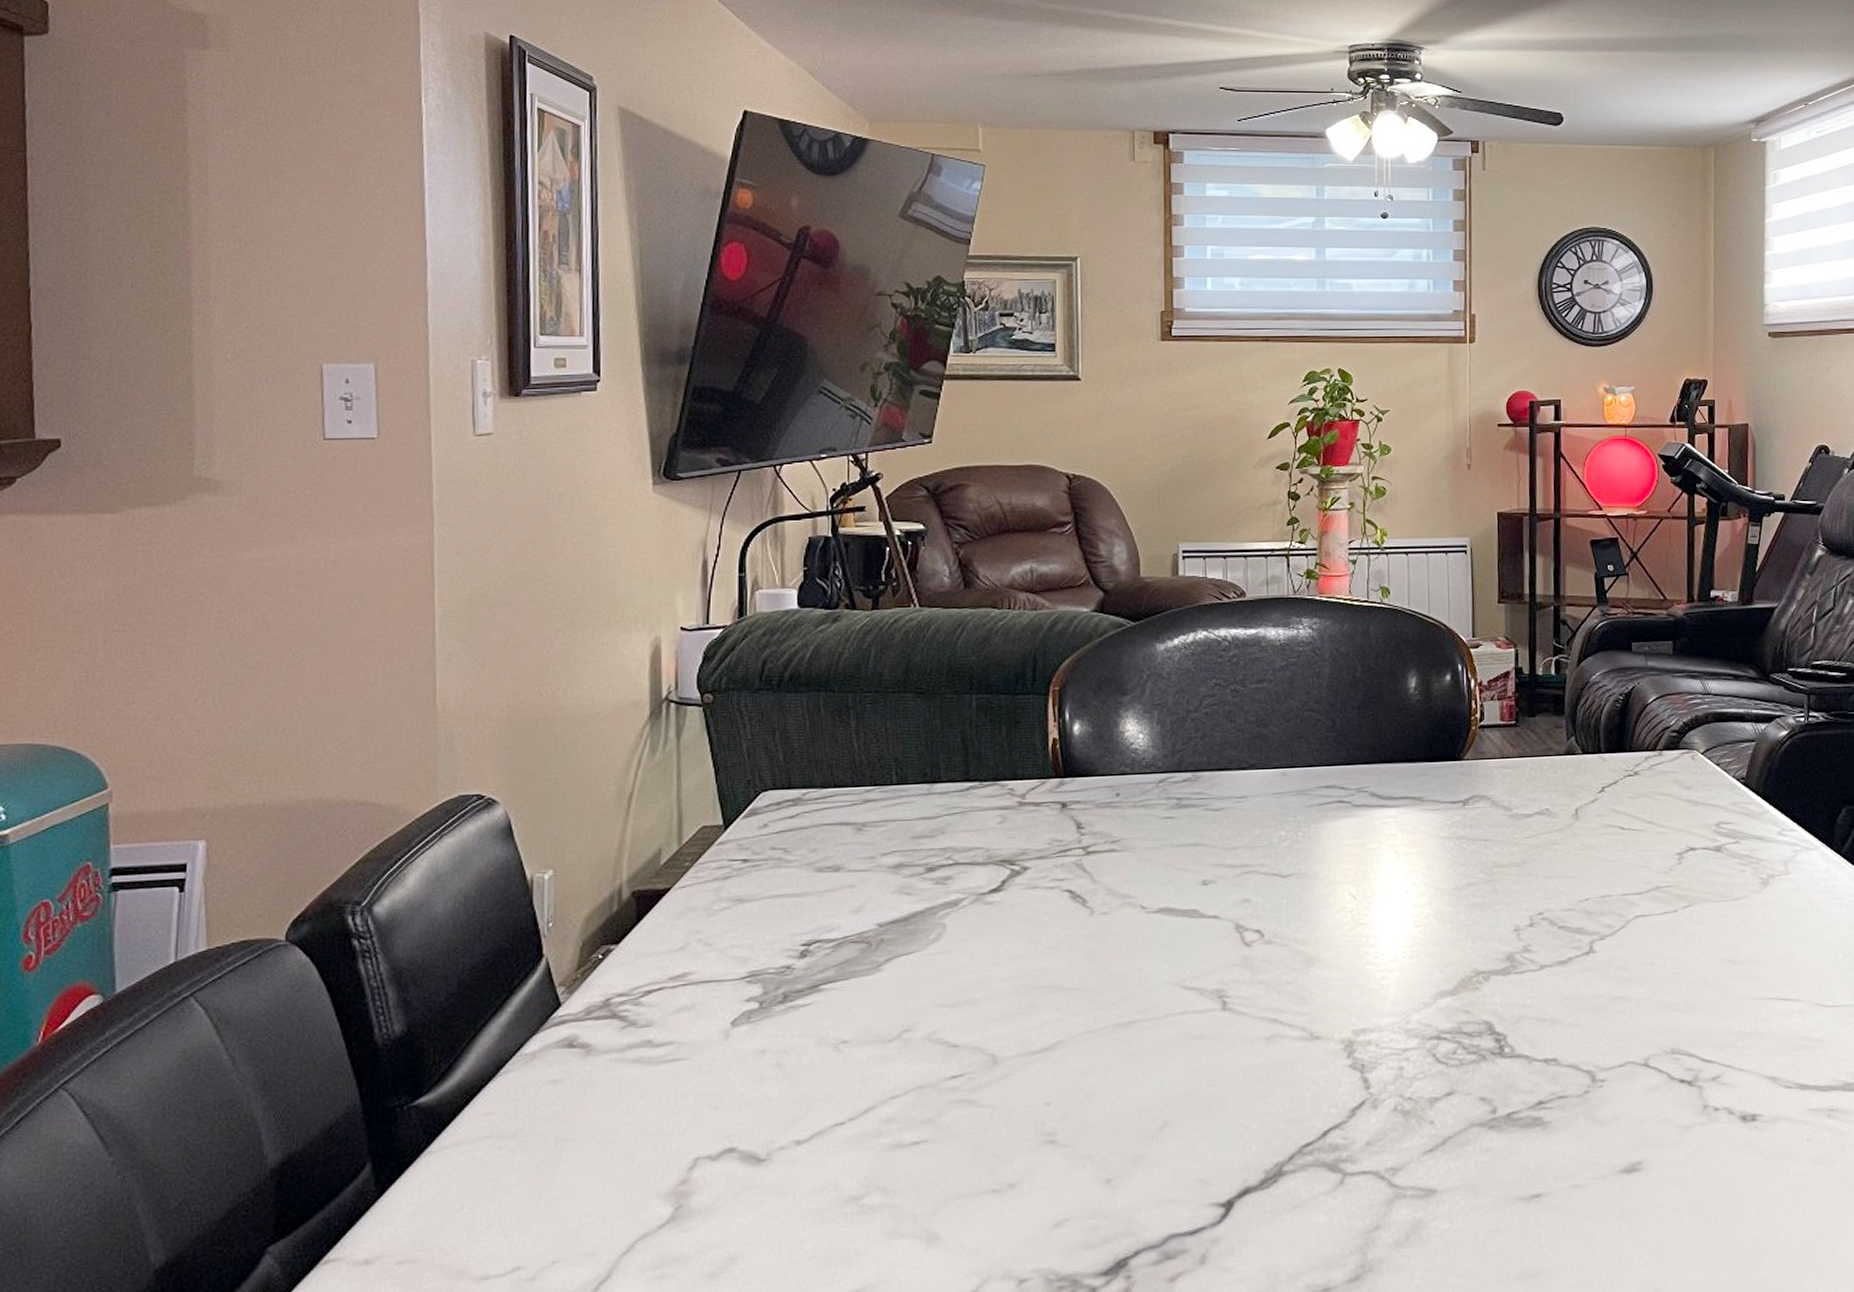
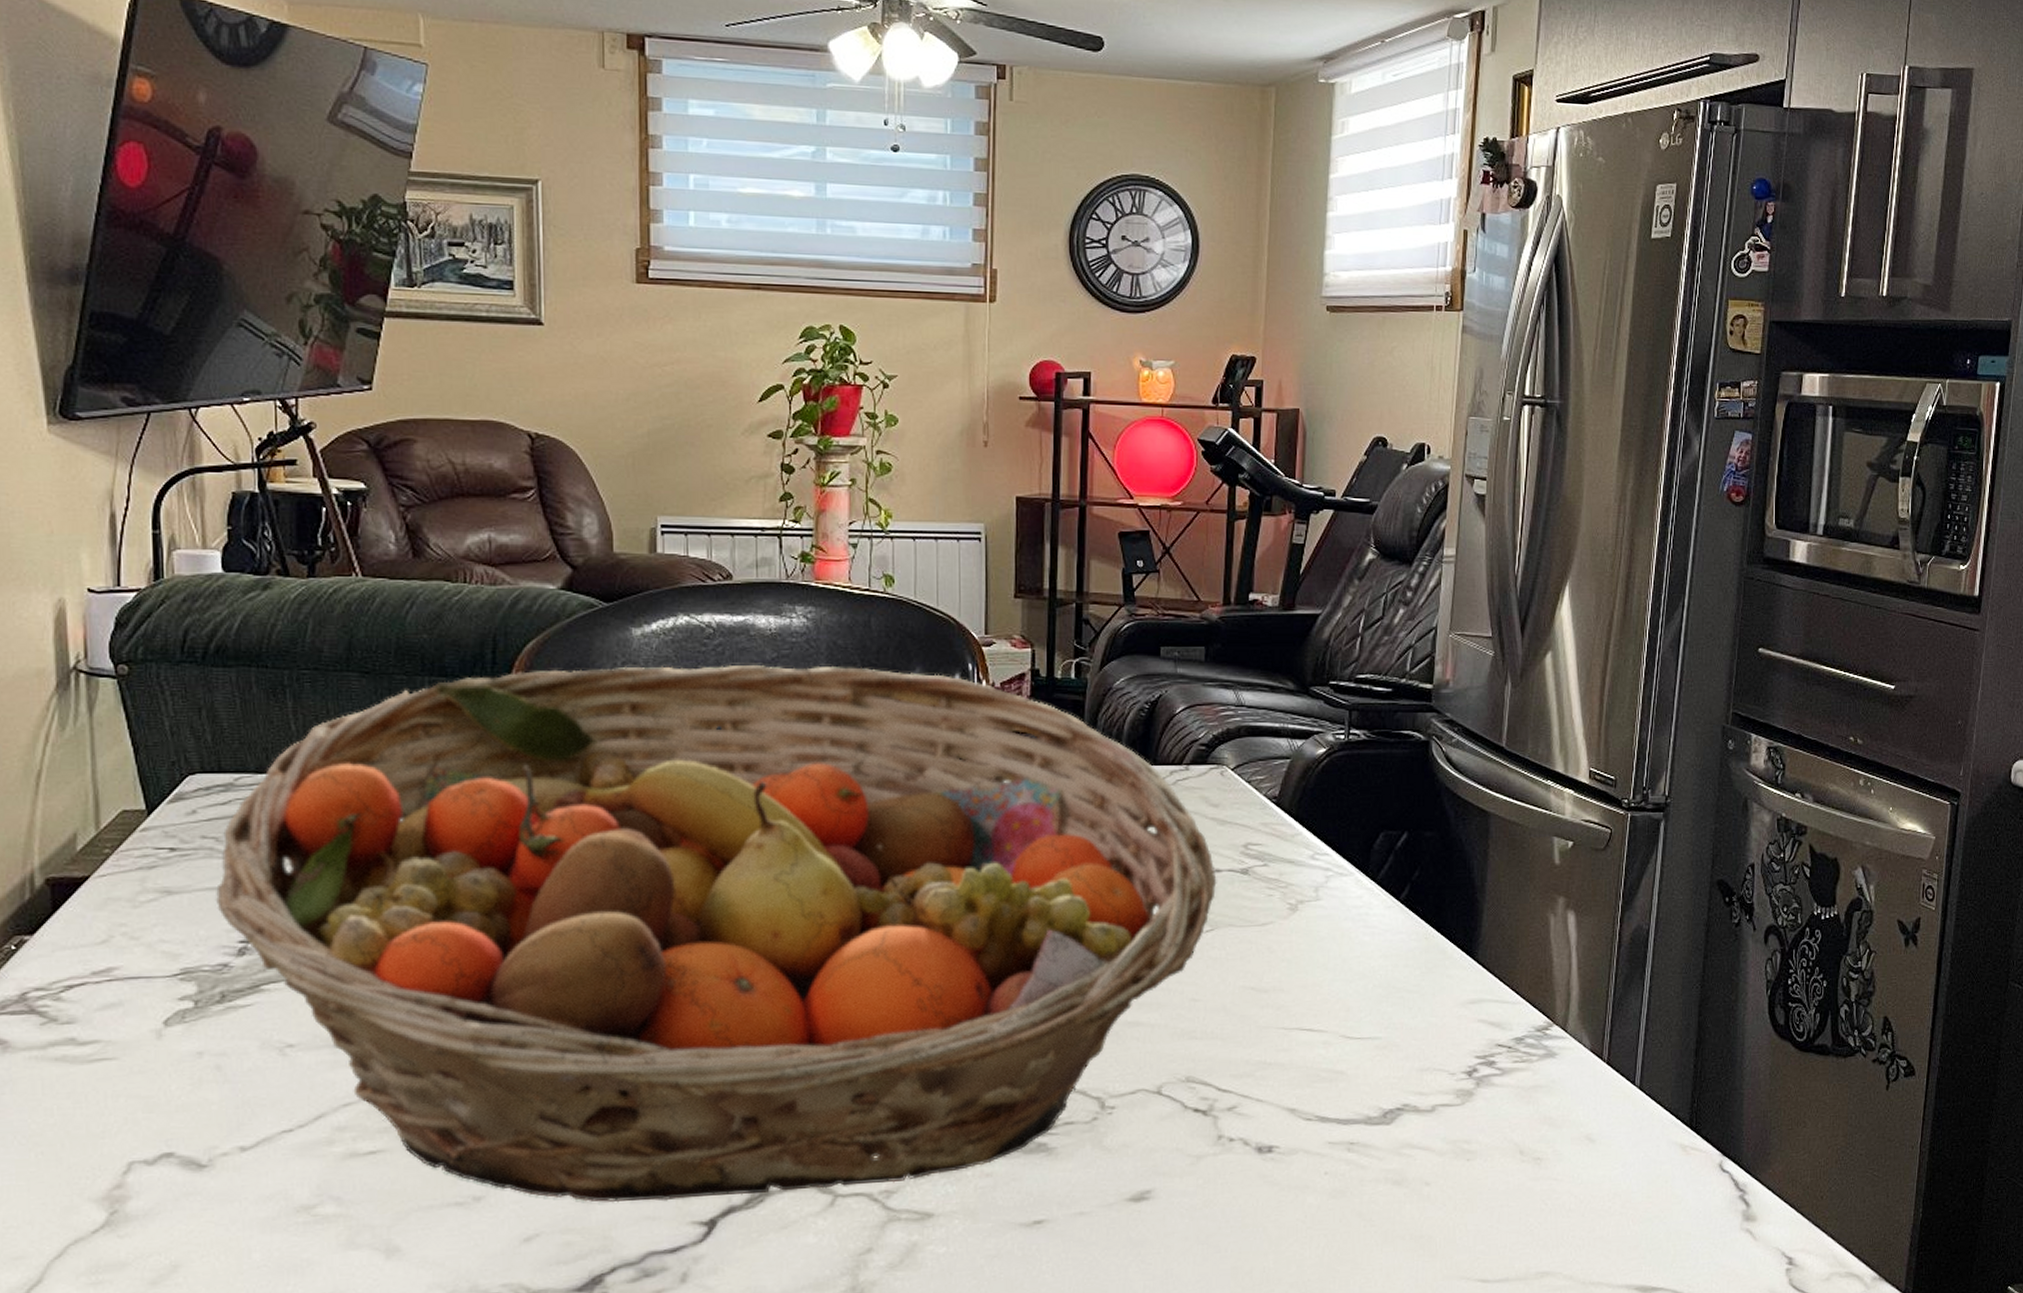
fruit basket: none [781,671,1693,1187] -> present [215,665,1217,1203]

